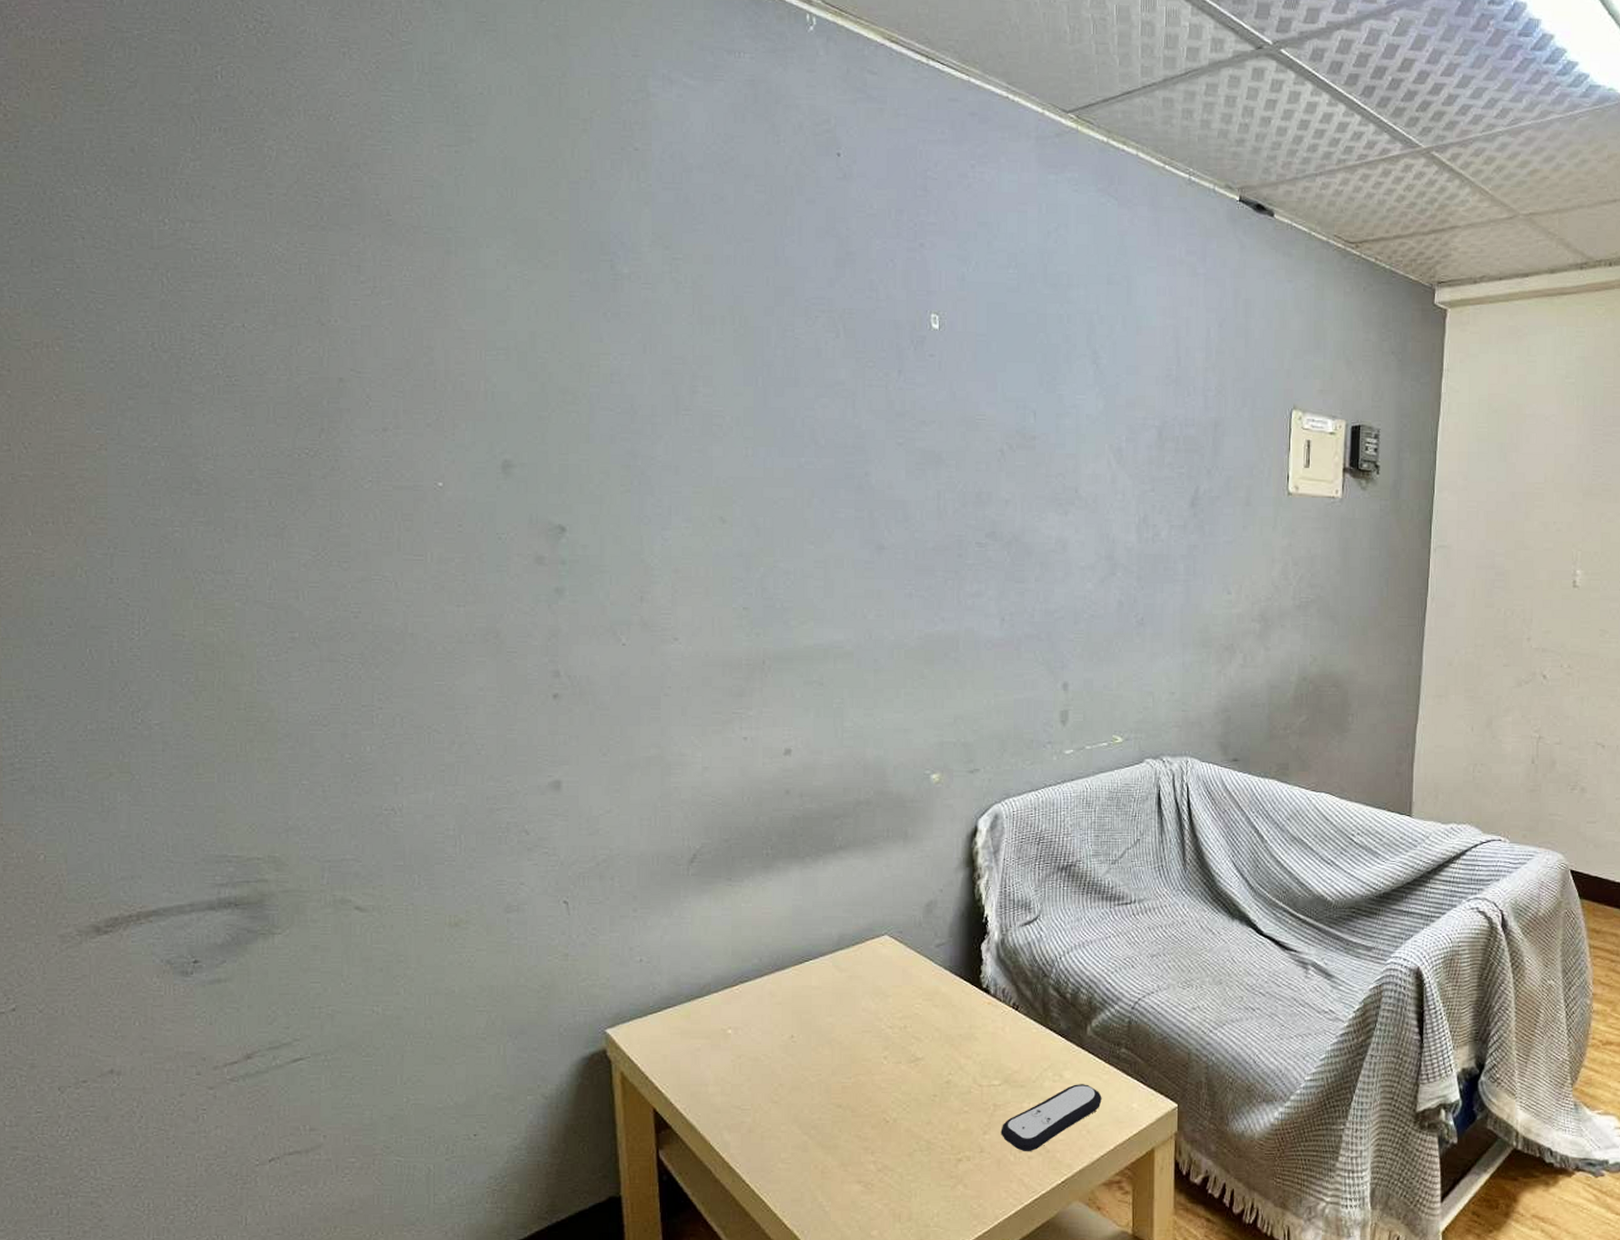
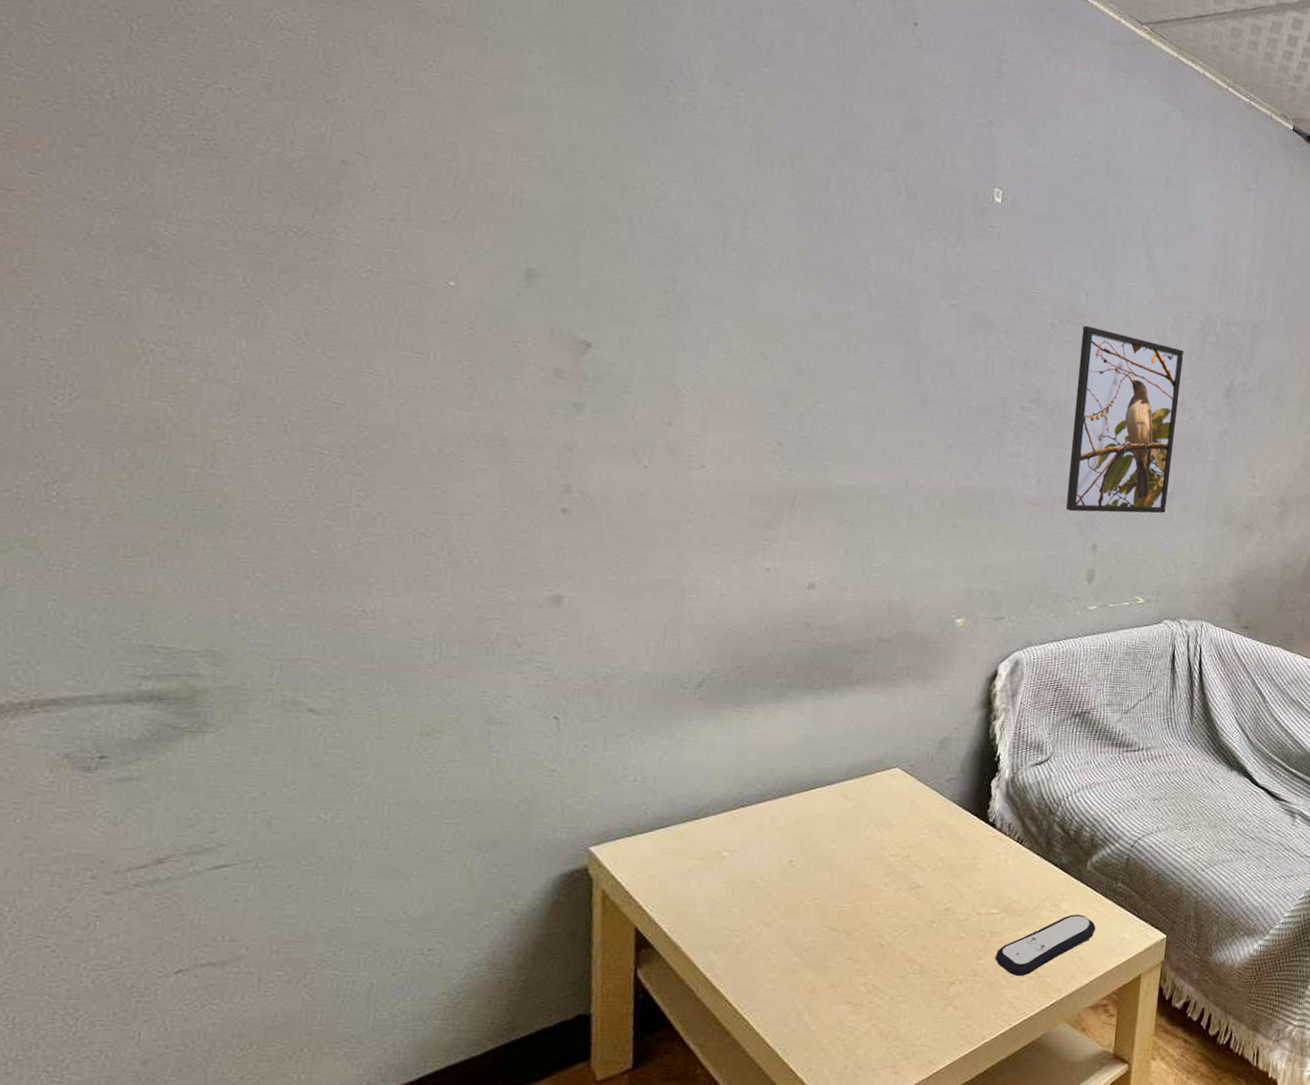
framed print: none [1032,448,1141,650] -> present [1066,325,1183,513]

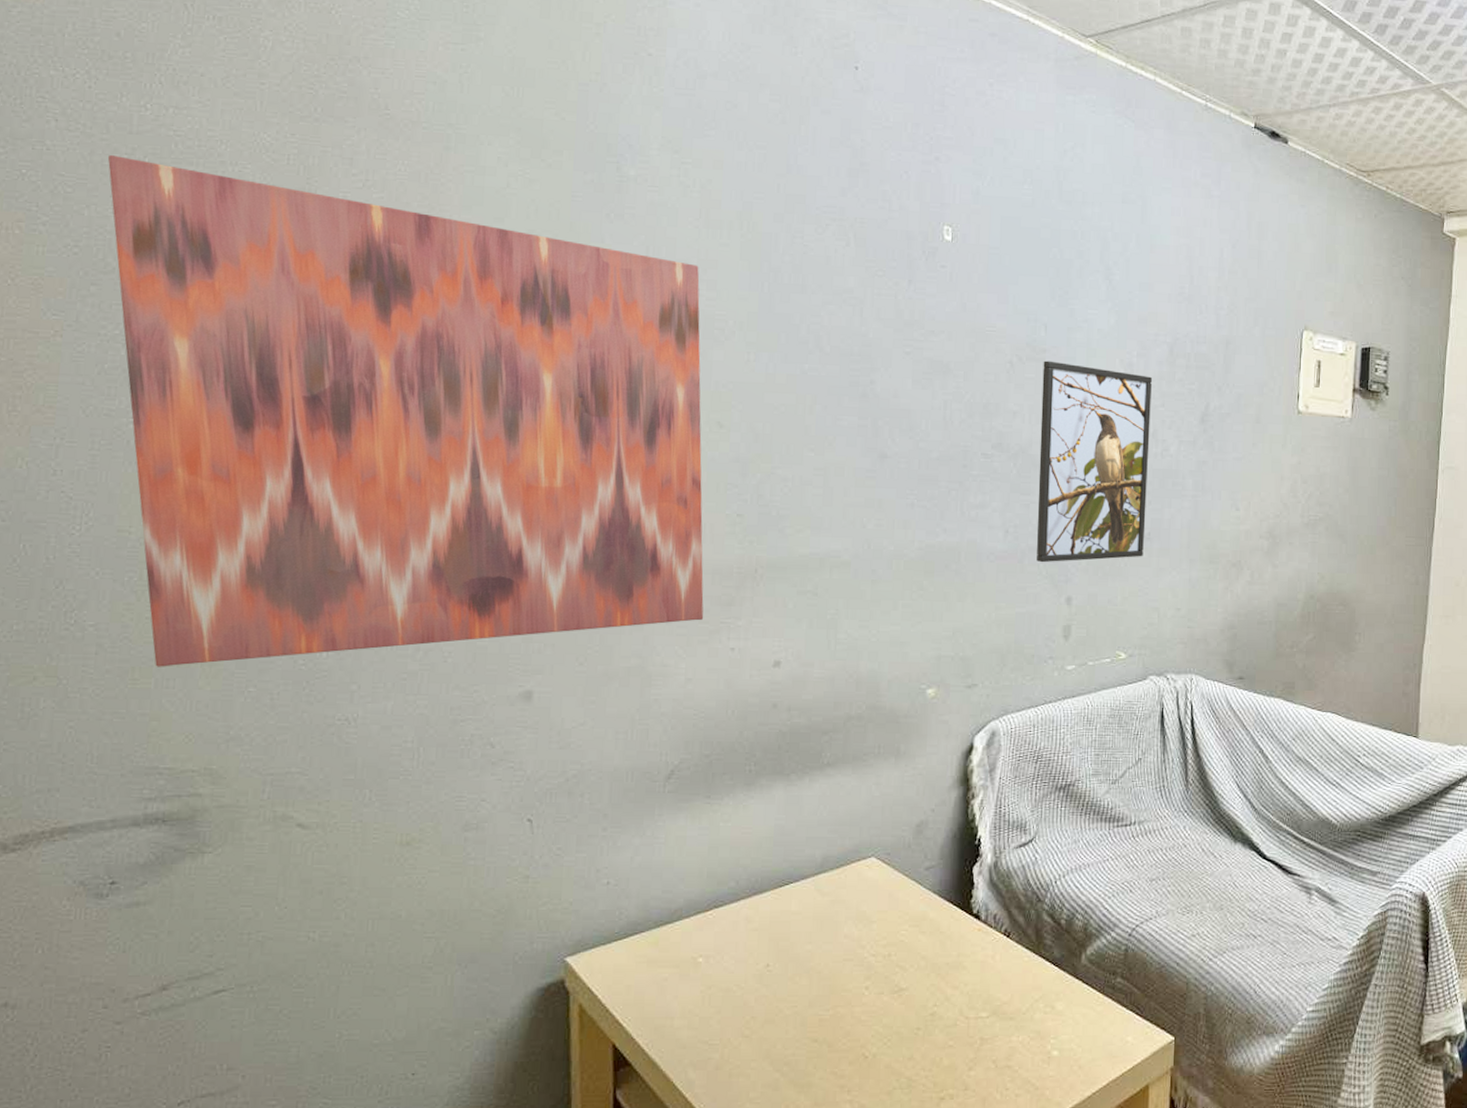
wall art: none [94,10,748,547] -> present [107,155,704,667]
remote control: present [995,914,1096,976] -> none [987,1016,1095,1088]

